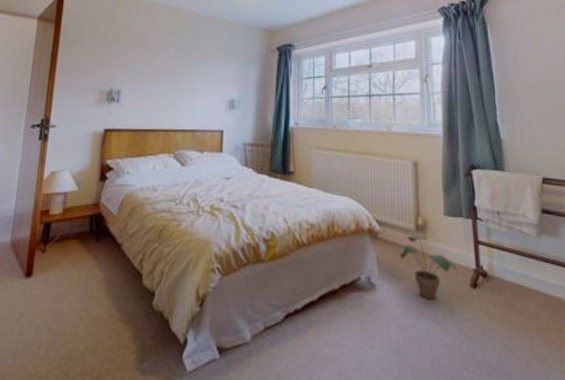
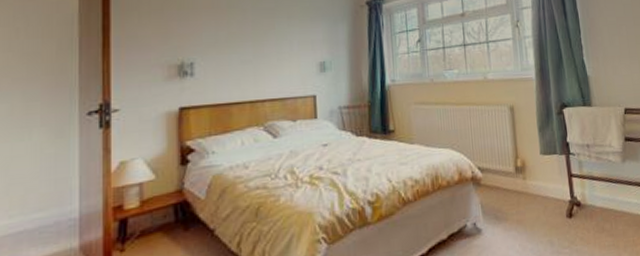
potted plant: present [399,236,460,300] -> none [502,177,557,236]

